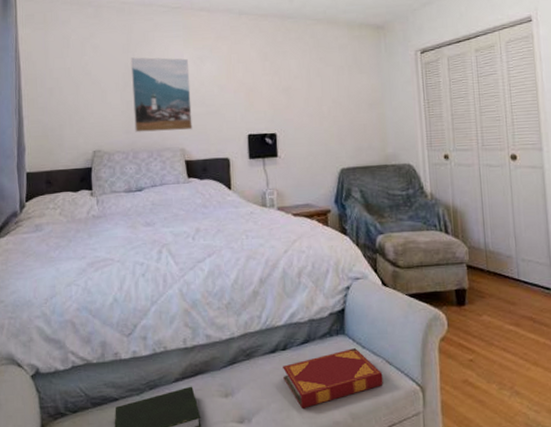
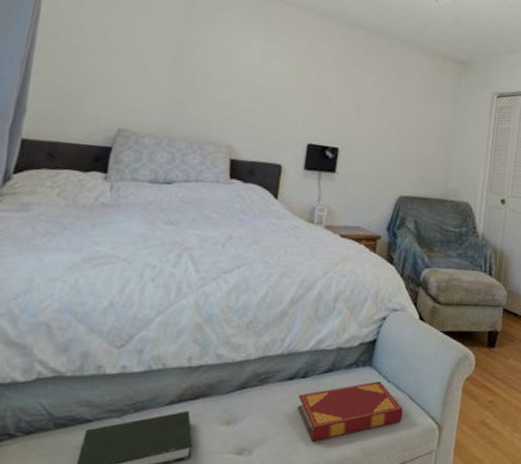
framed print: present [130,57,193,133] -> none [176,33,256,127]

